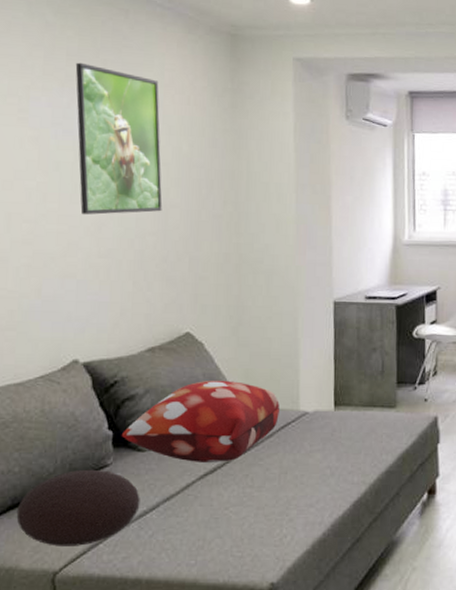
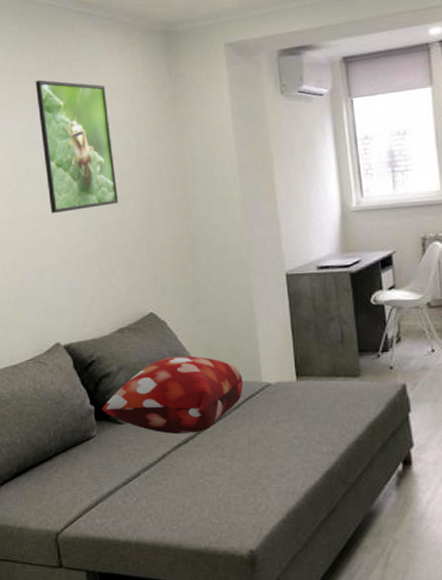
cushion: present [16,469,140,546] -> none [22,440,124,510]

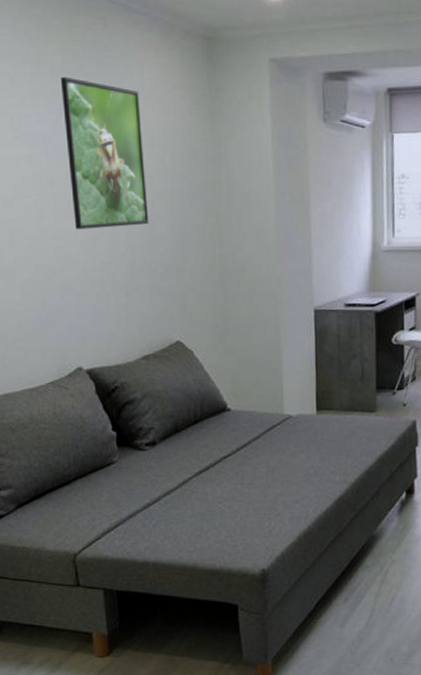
decorative pillow: present [101,355,243,434] -> none [124,385,265,461]

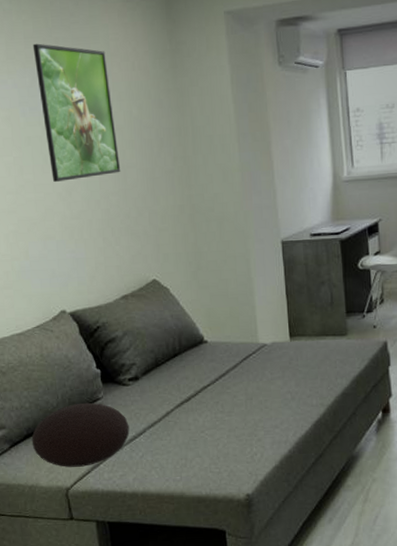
cushion: none [39,465,144,532] -> present [31,402,130,467]

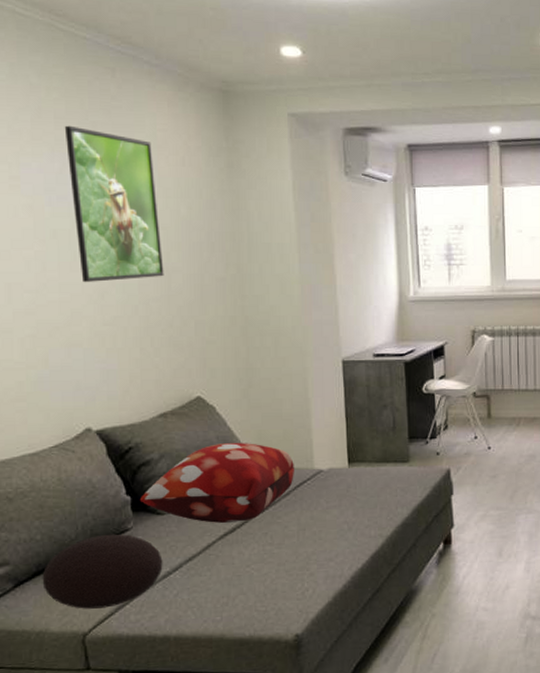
decorative pillow: none [107,320,241,393] -> present [139,442,294,523]

